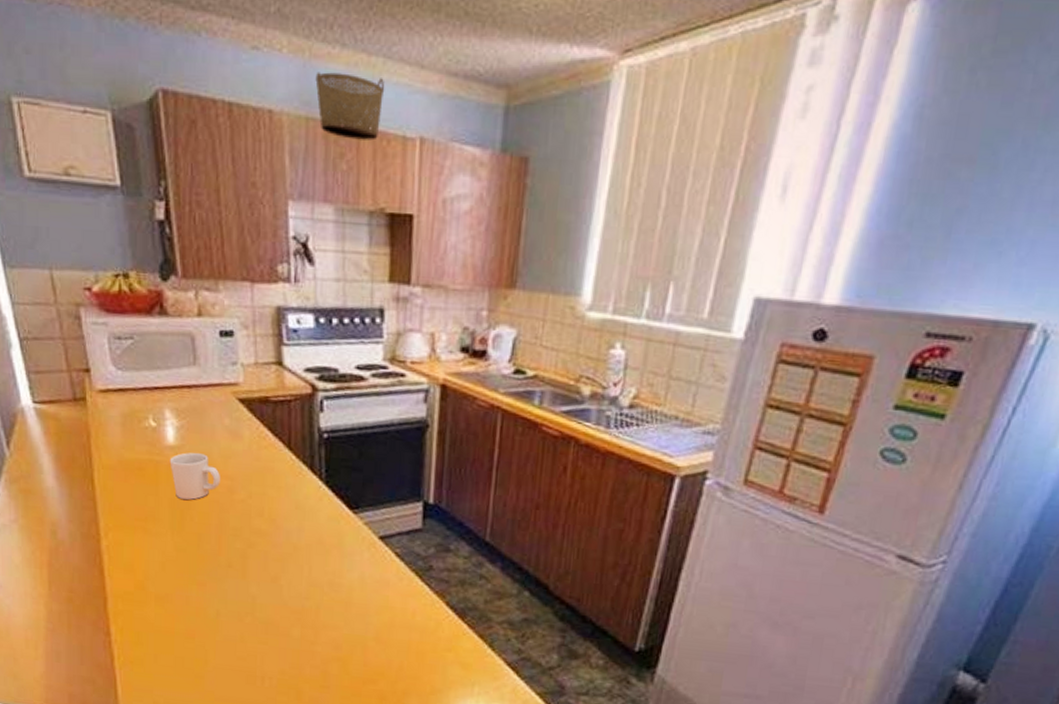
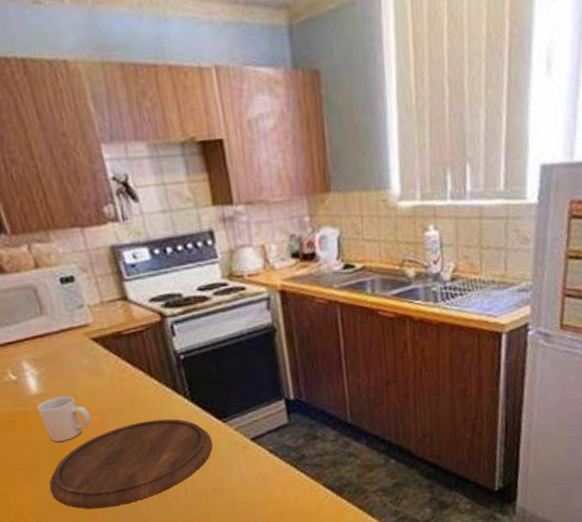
cutting board: none [164,495,338,579] -> present [49,418,213,509]
basket: present [315,72,385,141] -> none [102,15,175,77]

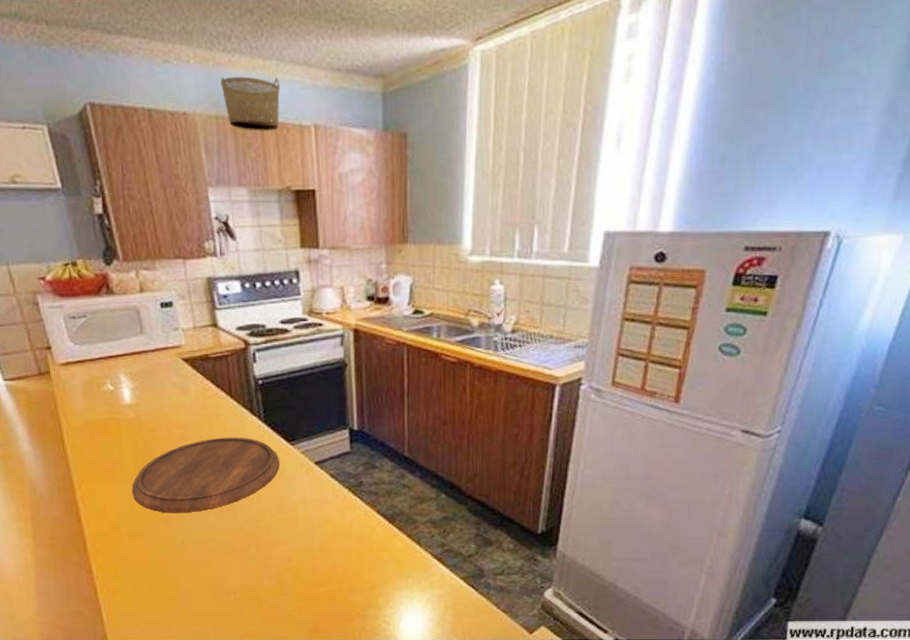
mug: present [37,396,91,443] -> none [128,409,175,450]
basket: none [102,15,175,77] -> present [220,76,281,131]

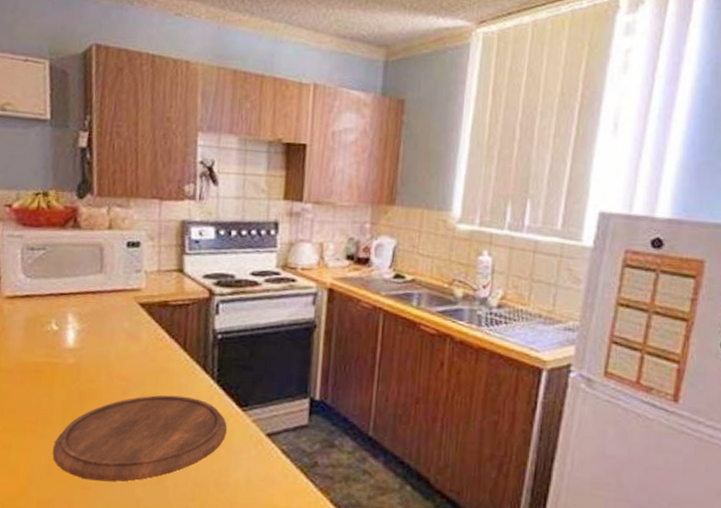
basket: present [220,76,281,131] -> none [227,33,286,86]

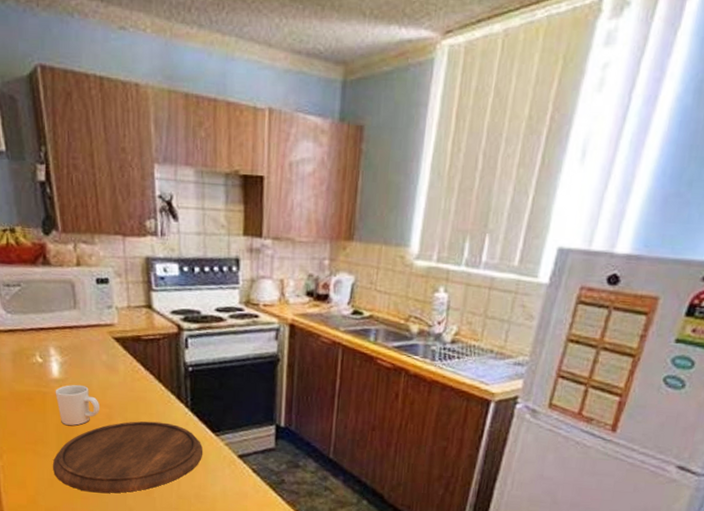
mug: none [67,355,116,402] -> present [55,385,101,427]

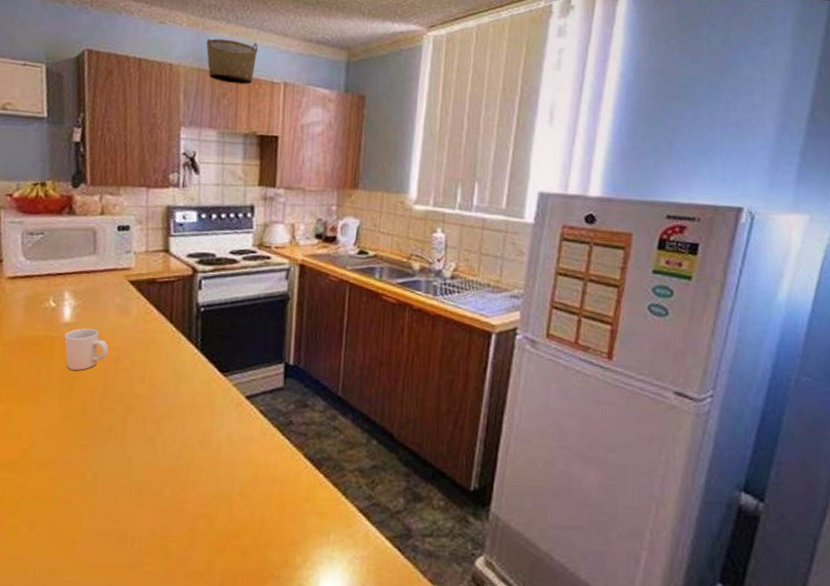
cutting board: present [52,421,203,494] -> none [51,363,210,443]
basket: none [176,49,238,111] -> present [206,38,258,84]

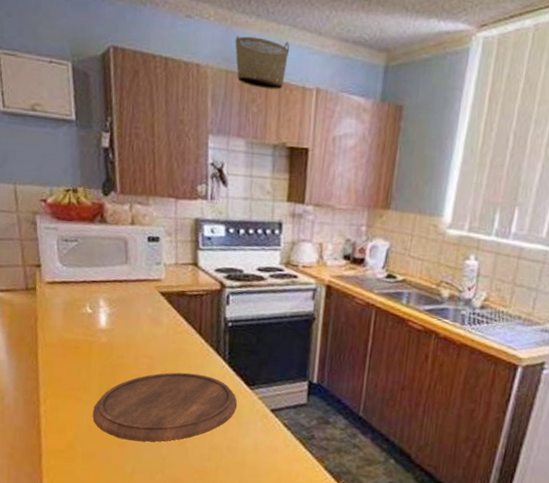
cutting board: none [51,363,210,443] -> present [92,372,237,442]
mug: present [64,328,109,371] -> none [101,335,143,376]

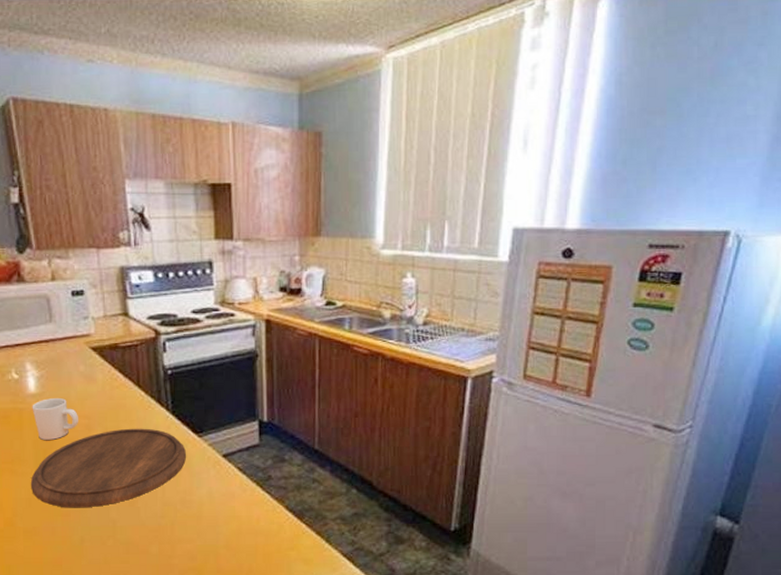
mug: none [101,335,143,376] -> present [32,398,79,441]
basket: present [235,36,290,90] -> none [142,76,200,127]

